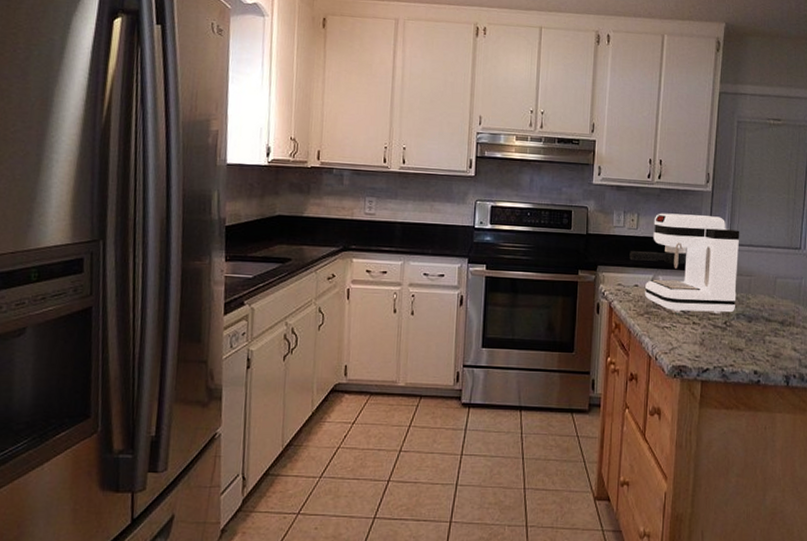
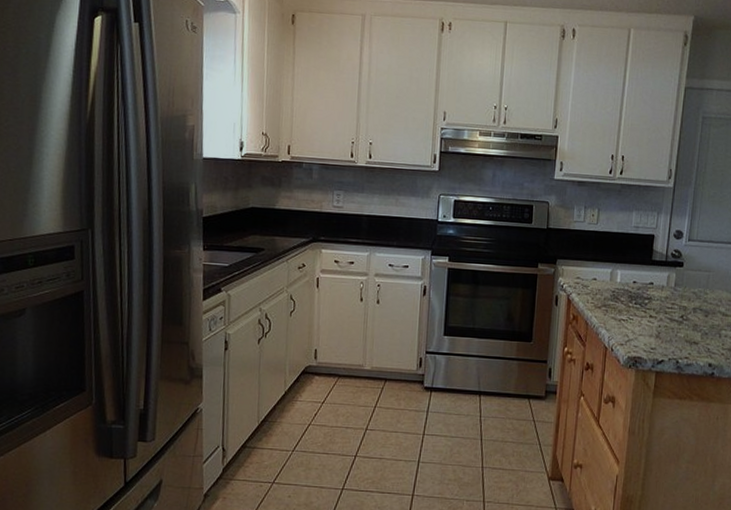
coffee maker: present [629,213,740,314] -> none [589,208,701,308]

